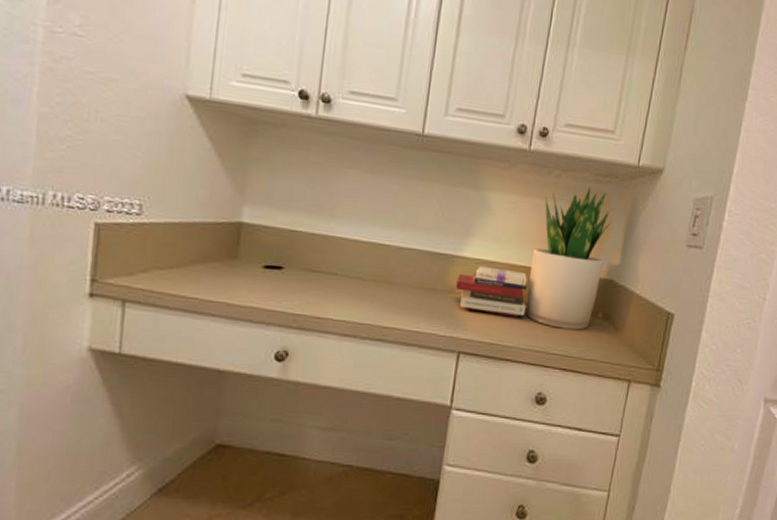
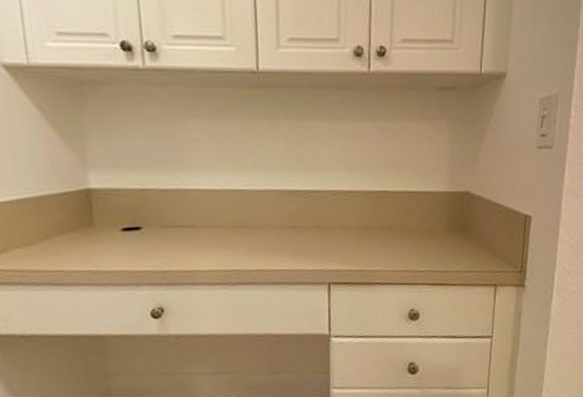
books: present [456,266,528,318] -> none [316,196,388,243]
planter: present [526,187,612,330] -> none [386,102,461,246]

